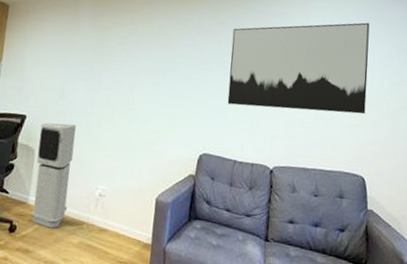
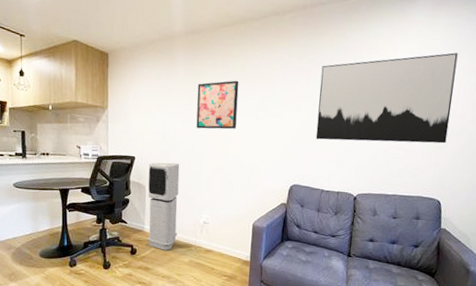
wall art: none [97,38,147,90] -> present [196,80,239,130]

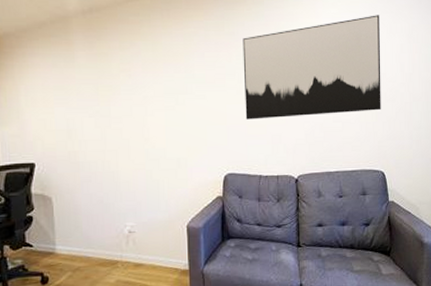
air purifier: present [147,162,180,251] -> none [53,165,98,273]
wall art: present [196,80,239,130] -> none [103,62,156,121]

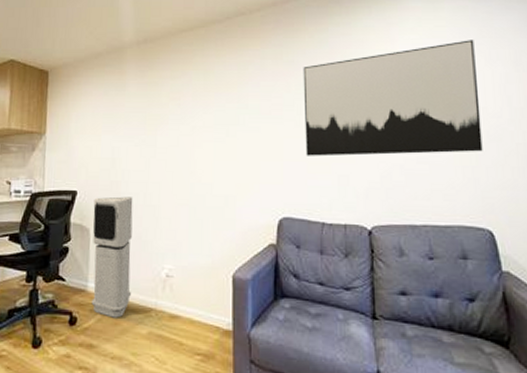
air purifier: none [53,165,98,273] -> present [91,196,133,318]

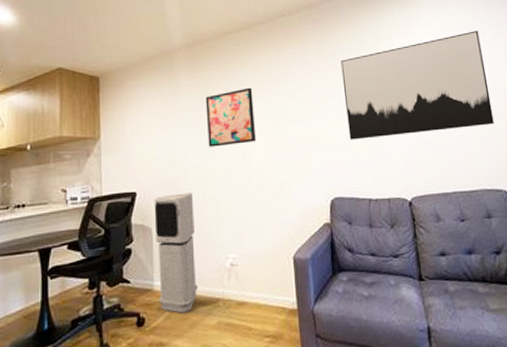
wall art: none [152,91,204,152] -> present [205,87,257,147]

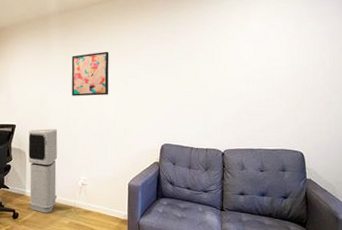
wall art: present [340,31,494,140] -> none [182,18,304,101]

